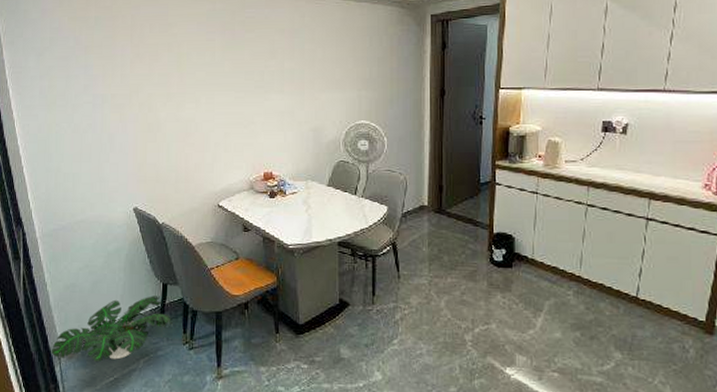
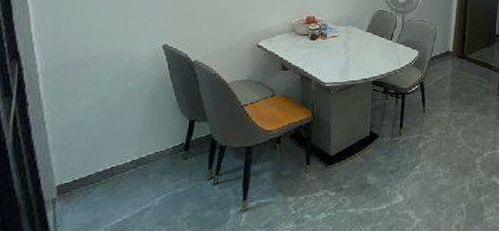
potted plant: present [51,295,173,363] -> none [43,132,197,204]

